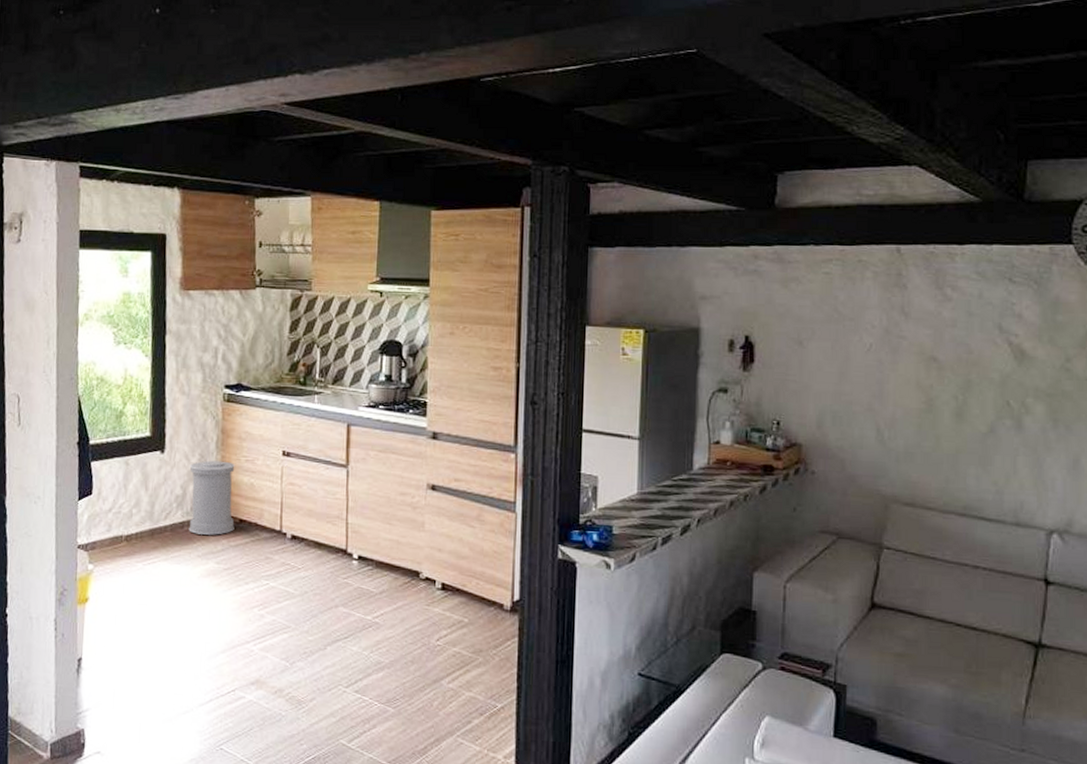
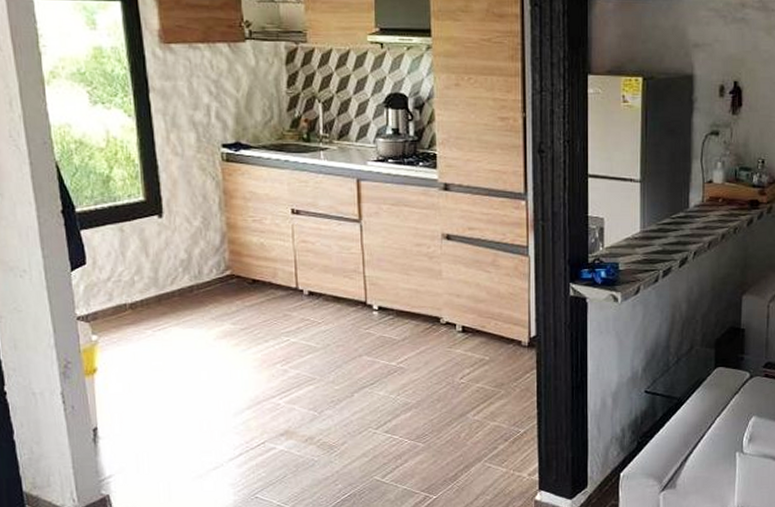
trash can: present [189,460,235,535] -> none [192,222,248,297]

